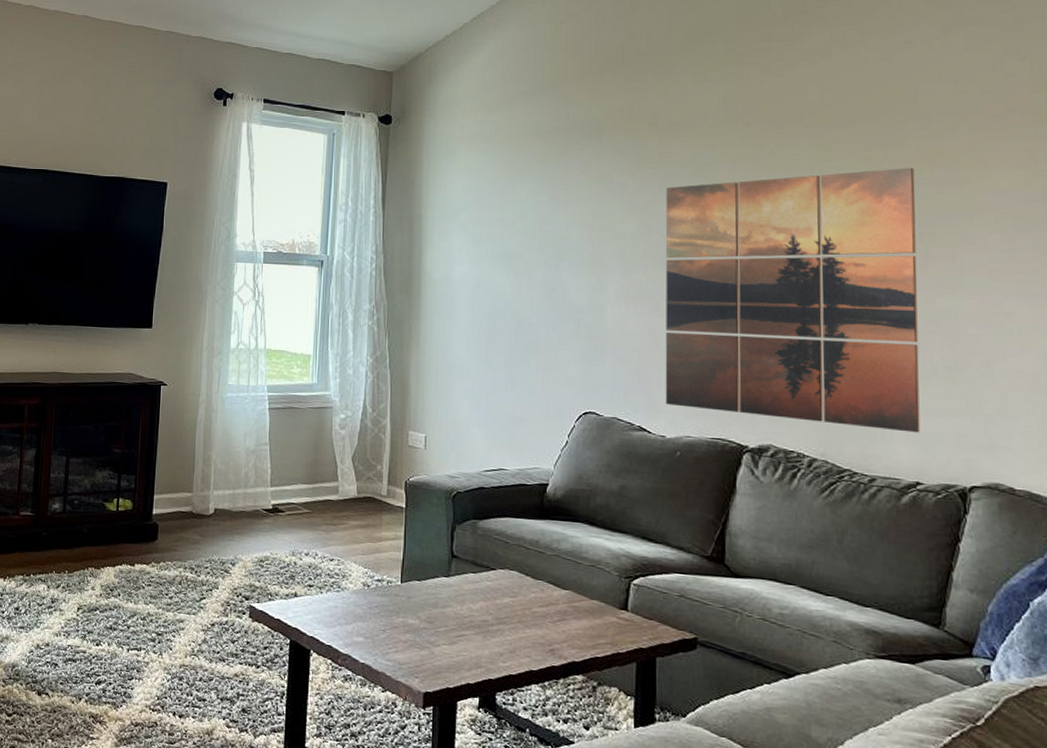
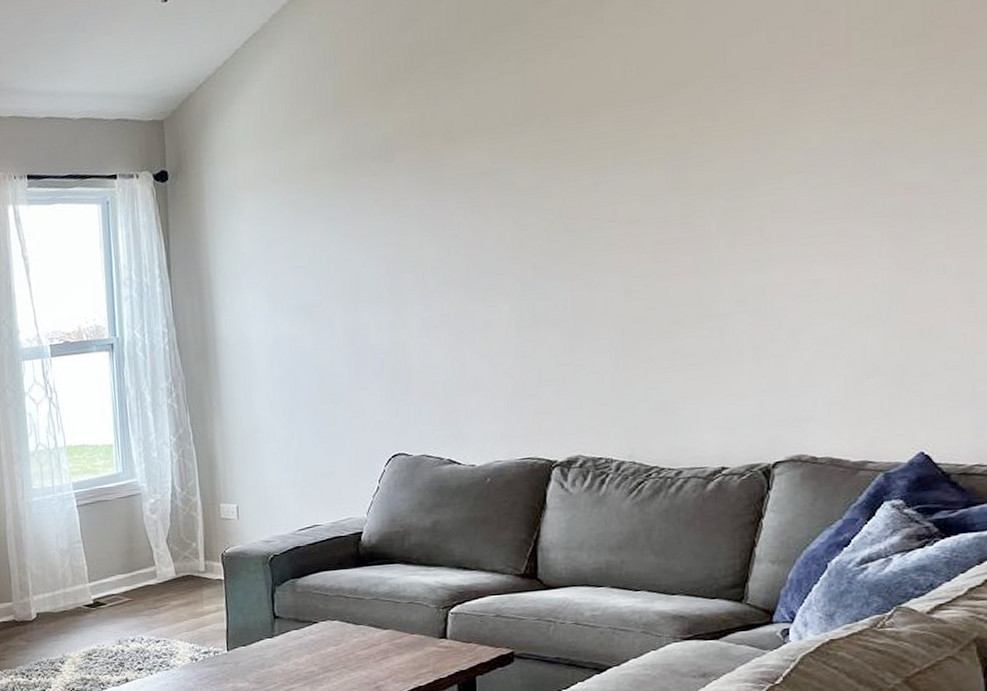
wall art: present [665,167,921,433] -> none [464,137,726,433]

